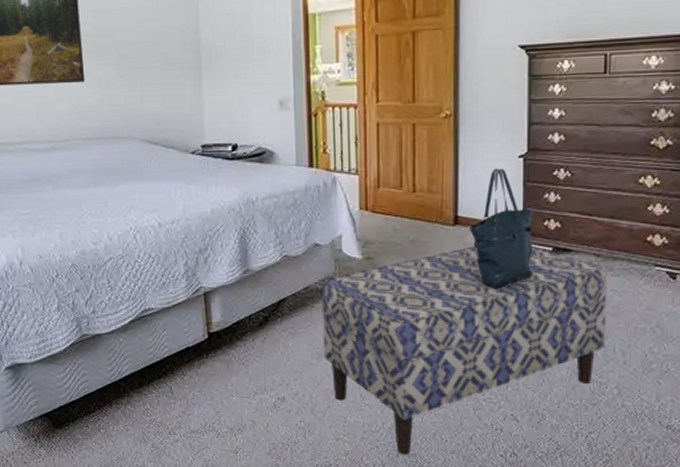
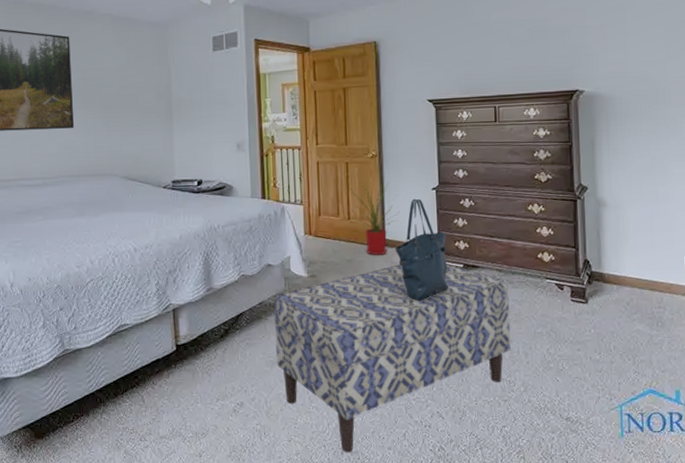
house plant: none [416,149,477,236] -> present [349,183,400,256]

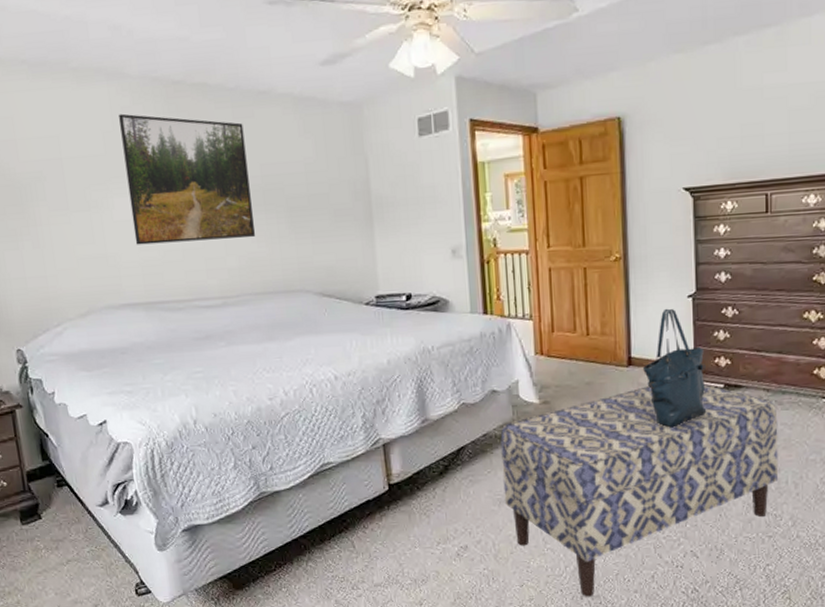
house plant: present [349,183,400,256] -> none [588,291,649,377]

